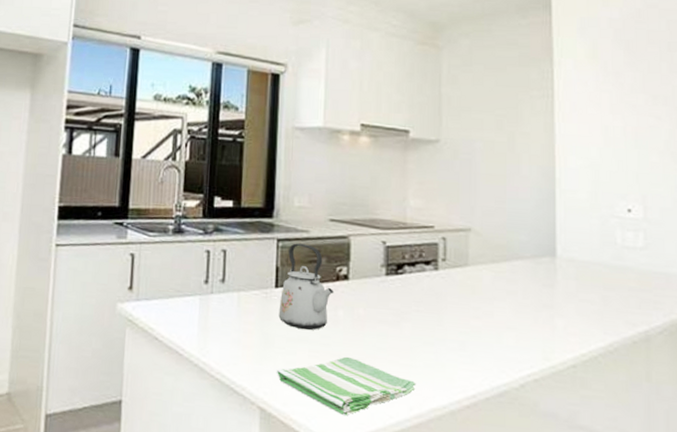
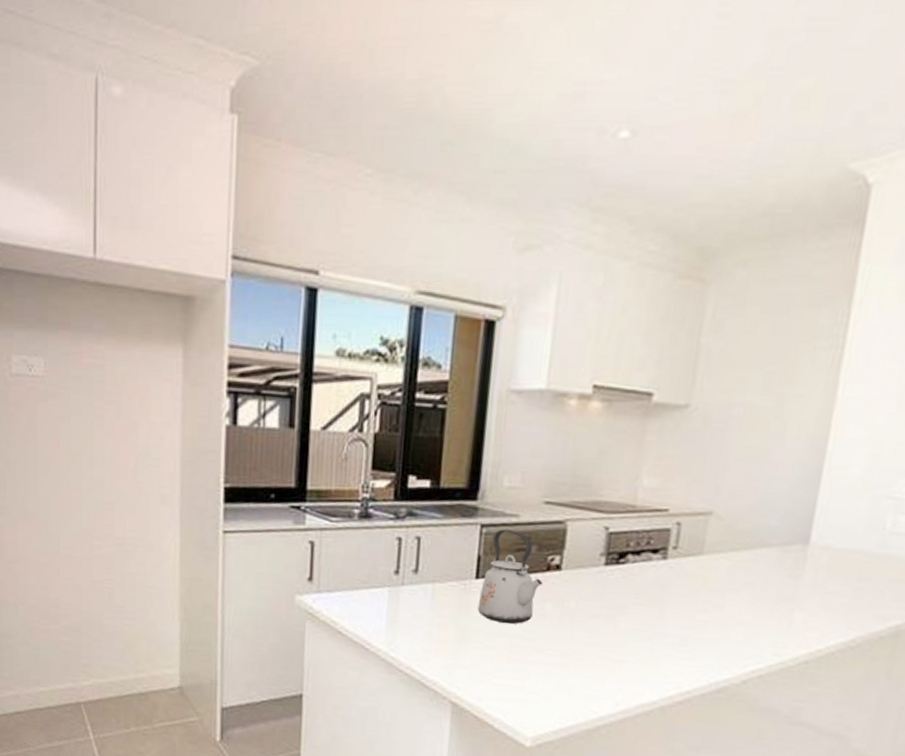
dish towel: present [276,356,416,416] -> none [471,651,626,711]

